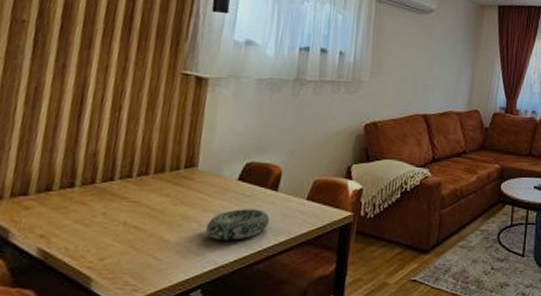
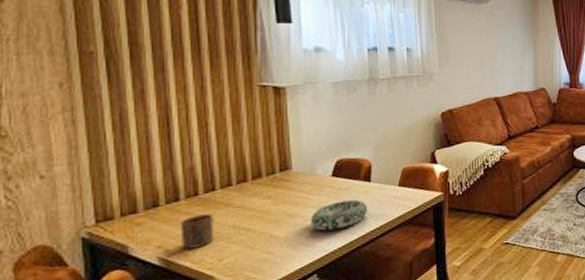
cup: none [65,205,106,242] -> present [179,213,213,250]

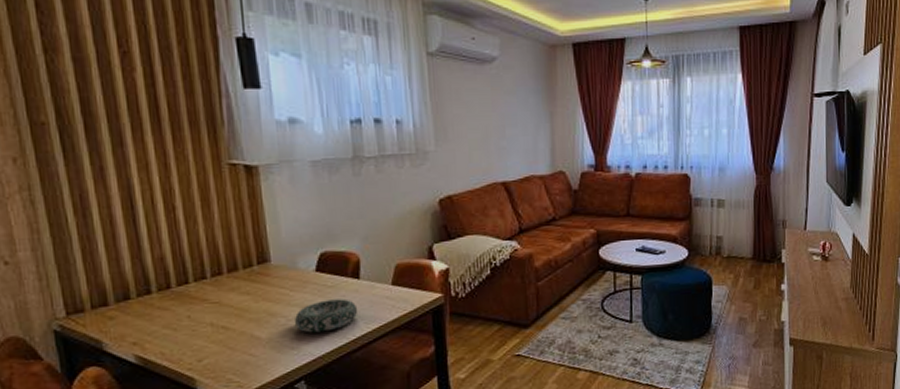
cup: present [179,213,213,250] -> none [153,309,191,347]

